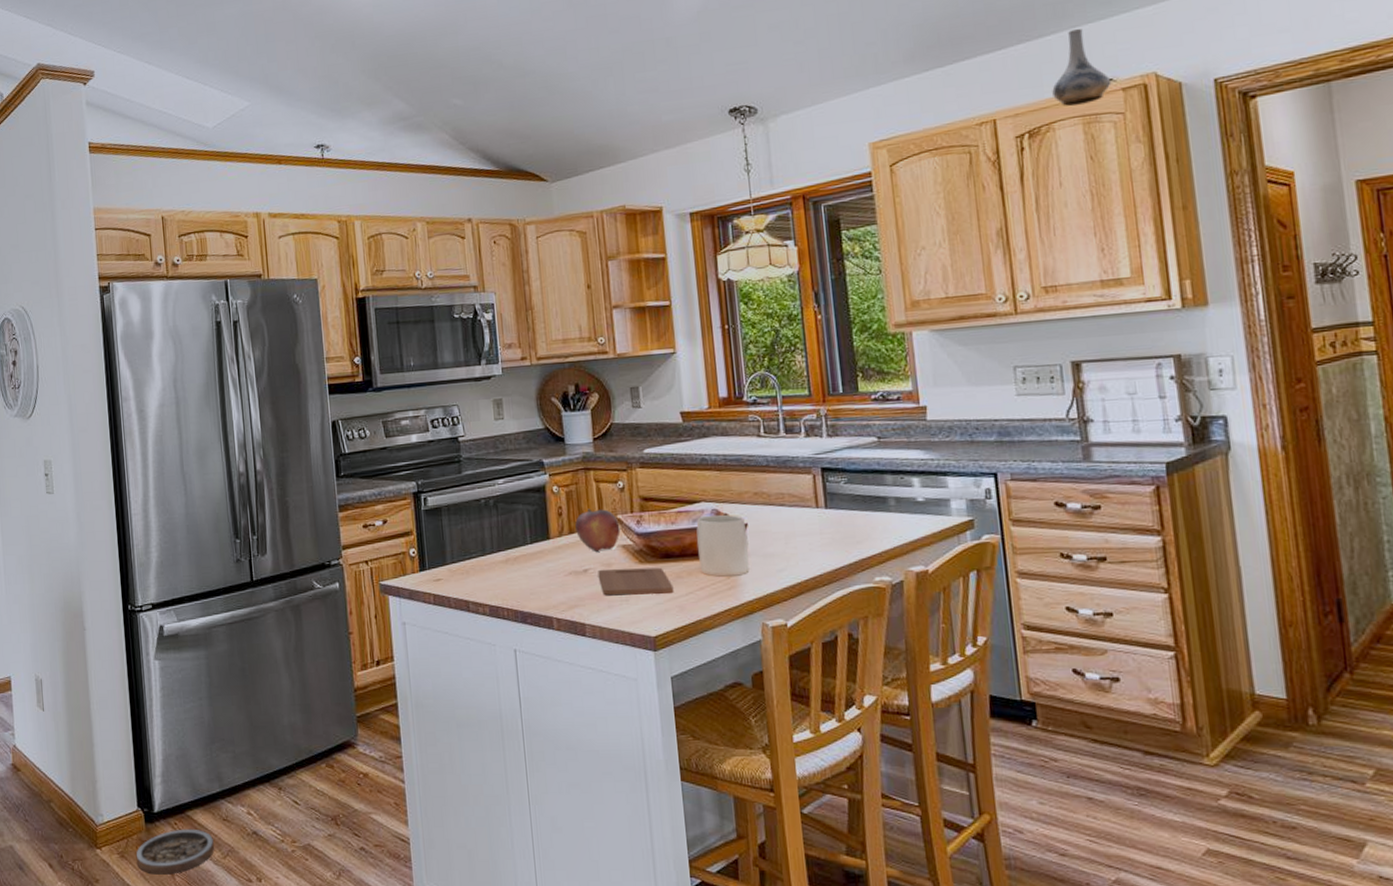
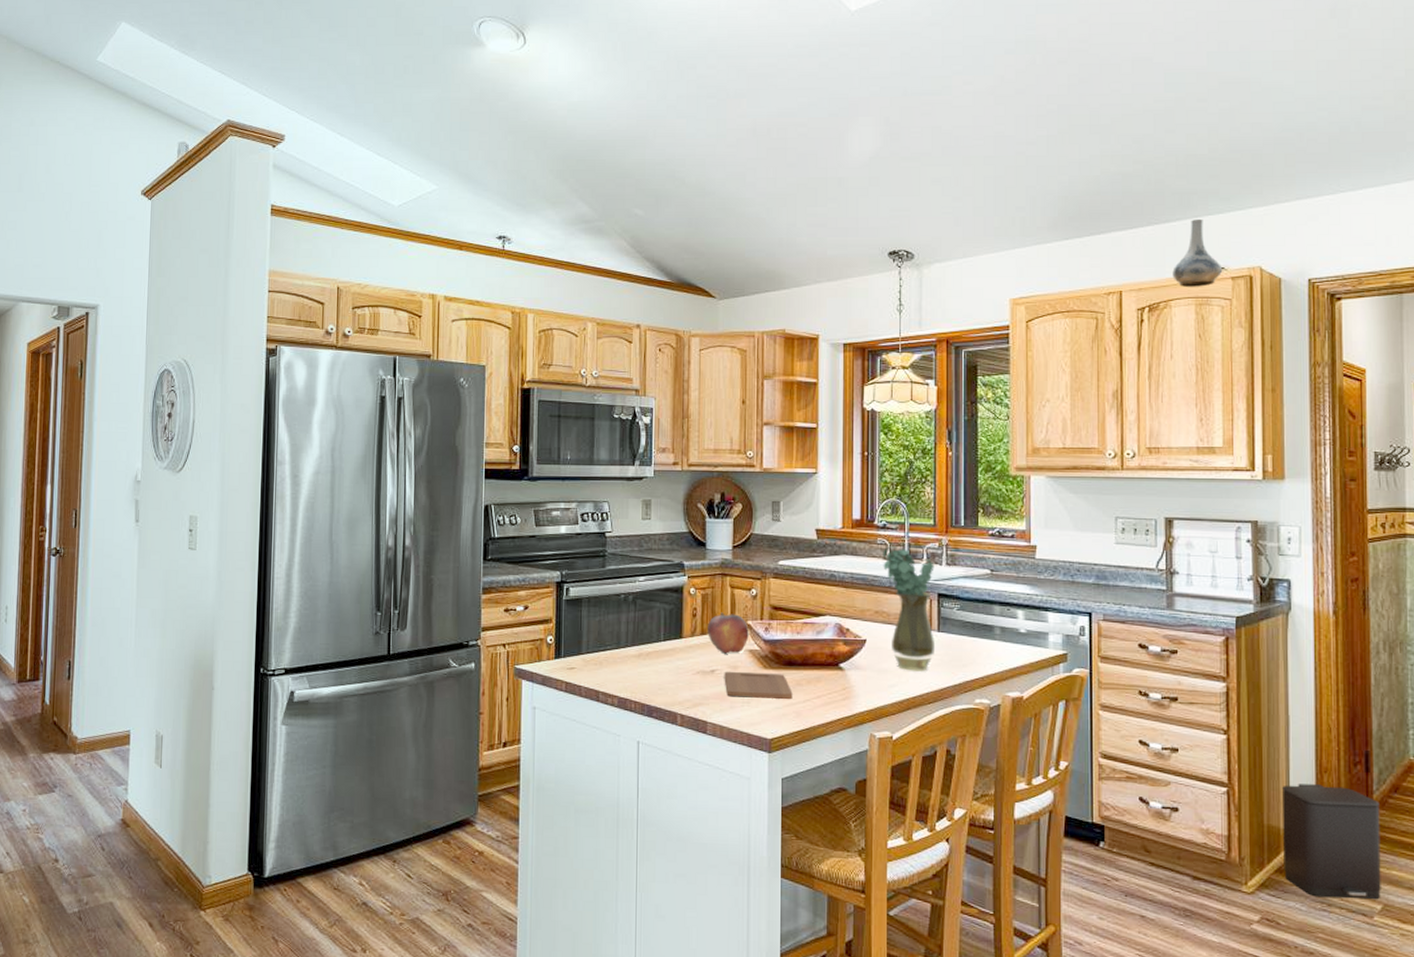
pet bowl: present [136,828,214,875] -> none [240,895,322,941]
mug: present [696,514,750,577] -> none [818,628,865,688]
vase: none [755,419,825,553] -> present [883,542,936,672]
pedal bin: none [1240,640,1372,766] -> present [1283,784,1381,899]

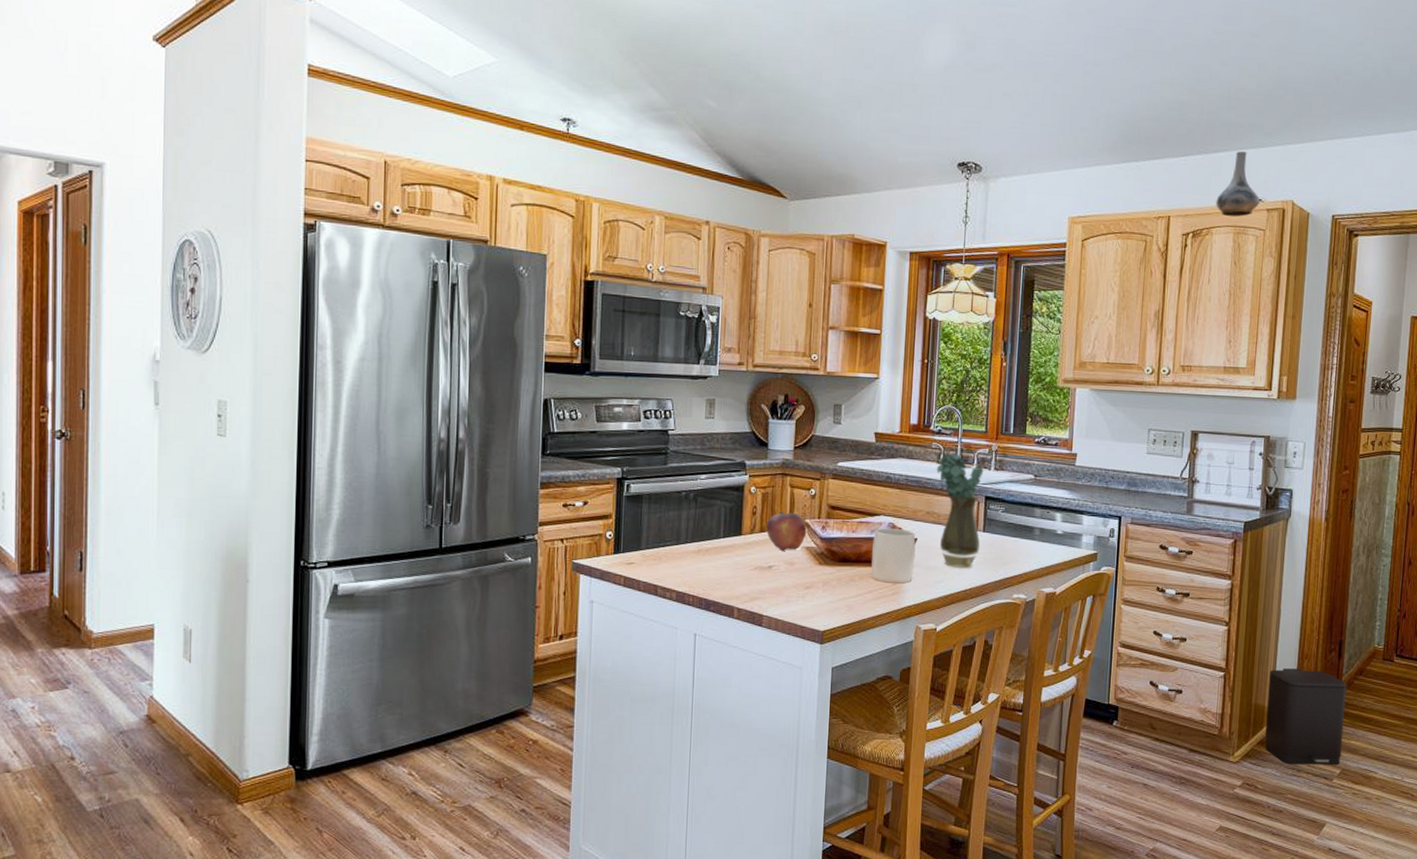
cutting board: present [724,671,793,699] -> none [781,567,846,594]
mug: none [818,628,865,688] -> present [871,527,916,584]

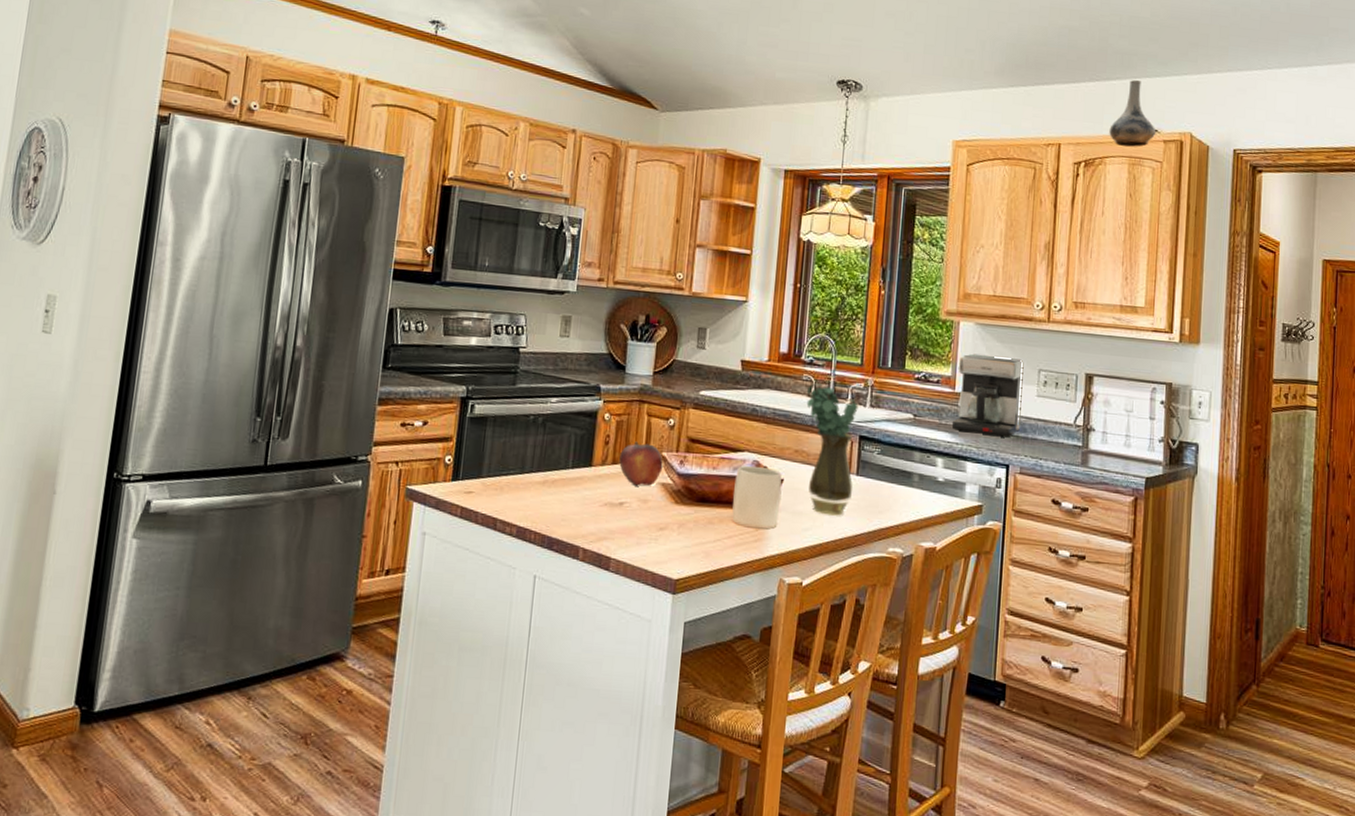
coffee maker: none [1069,418,1135,492] -> present [951,354,1024,438]
pedal bin: present [1265,668,1347,765] -> none [1174,649,1266,767]

